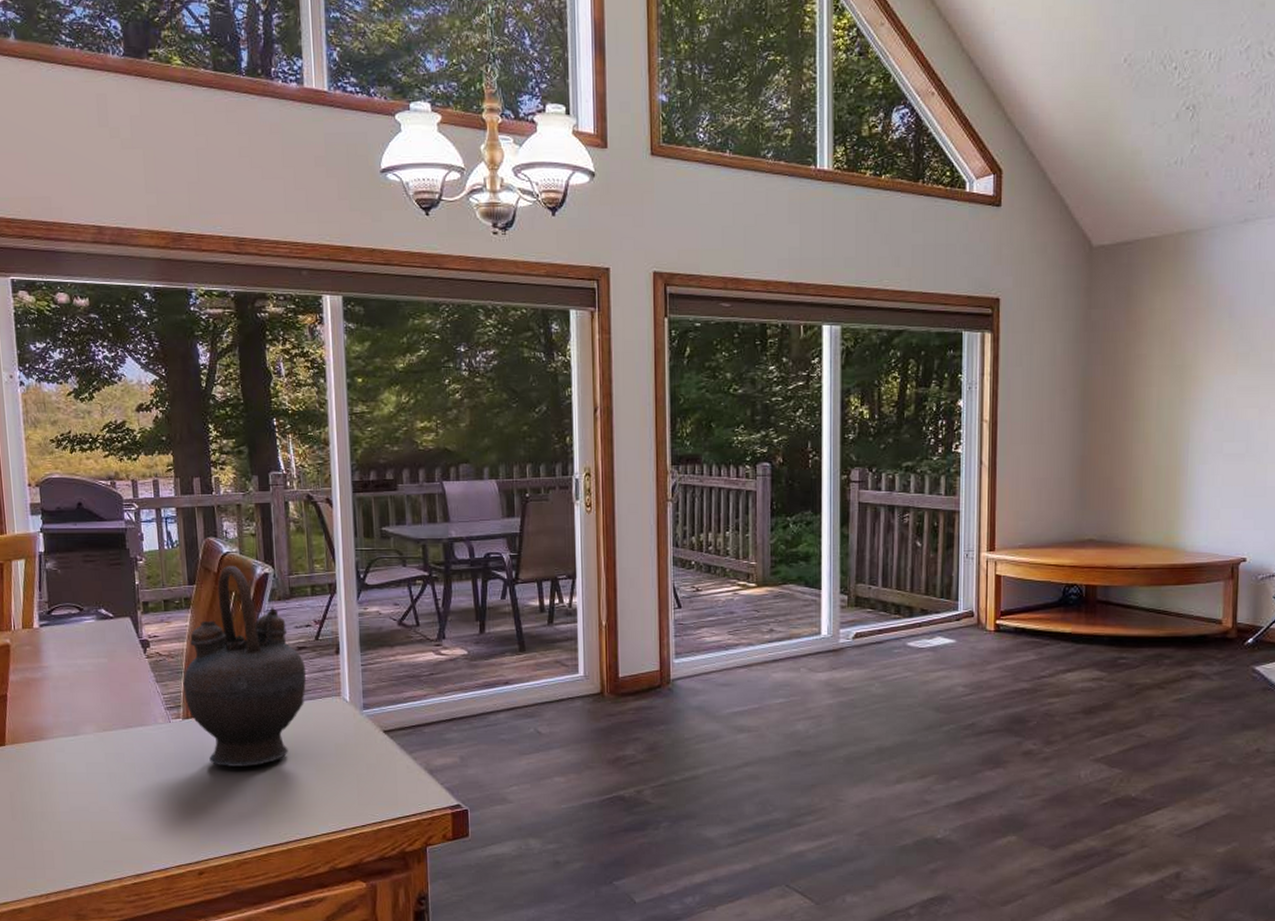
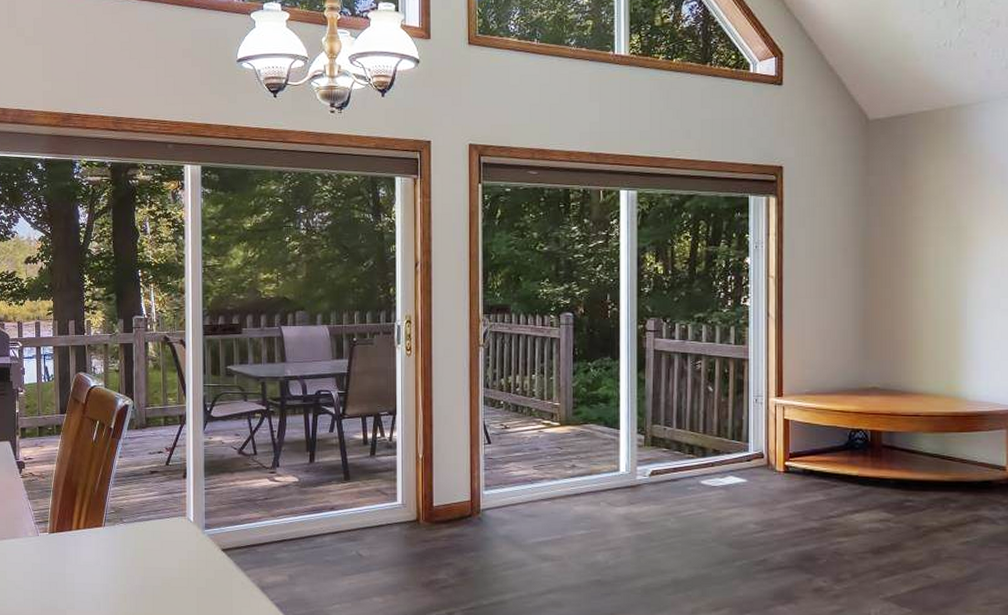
teapot: present [183,566,306,767] -> none [51,398,157,578]

